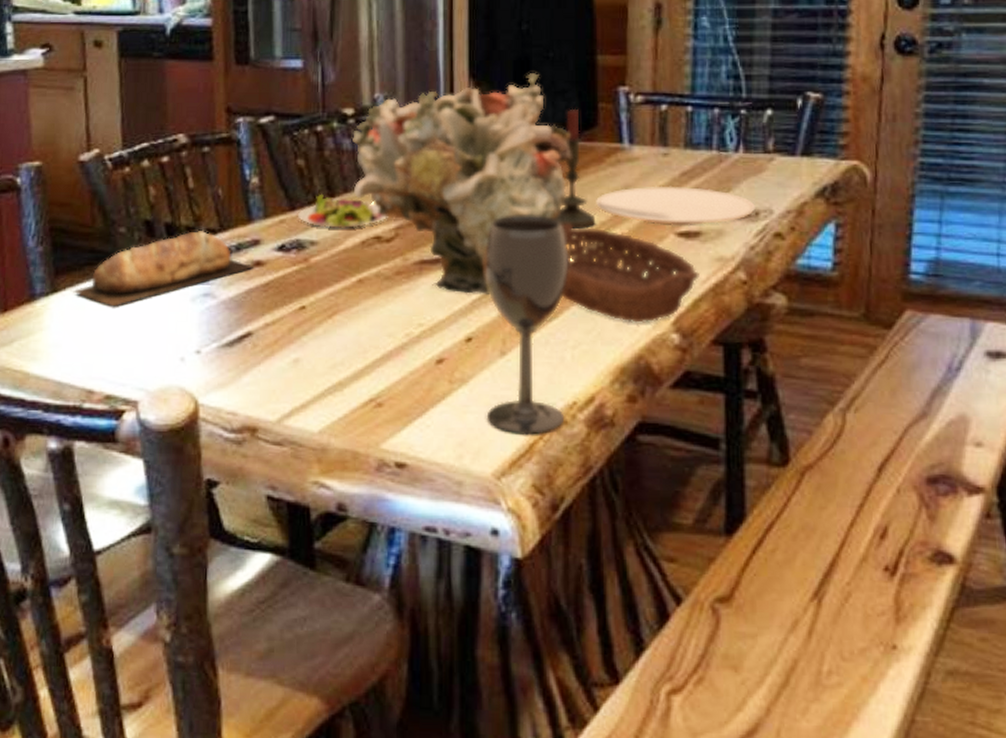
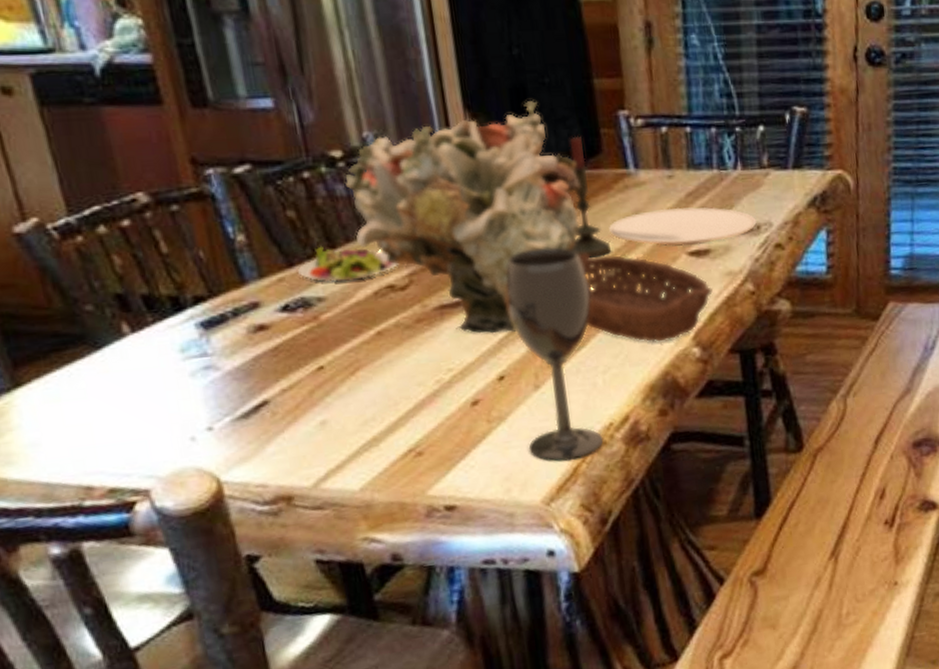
bread loaf: present [72,231,255,306] -> none [40,299,258,393]

